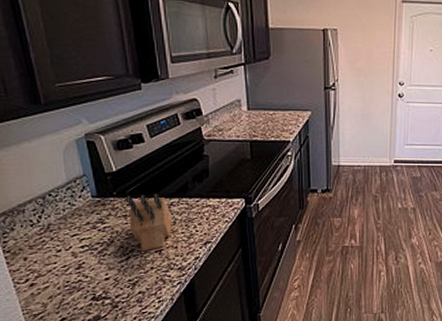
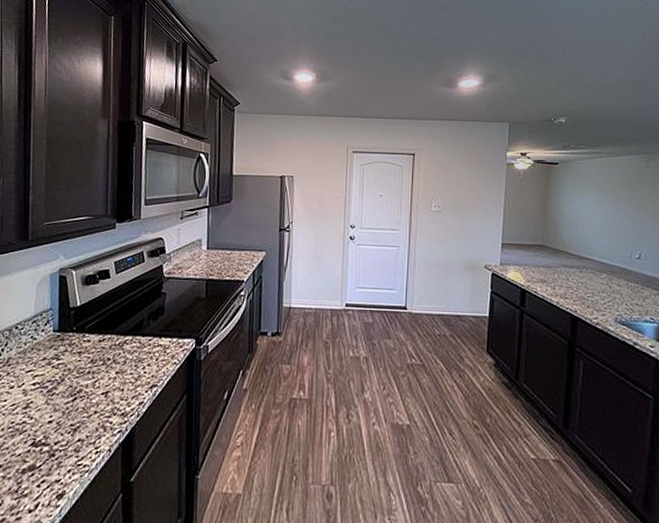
knife block: present [126,194,172,250] -> none [81,330,124,392]

